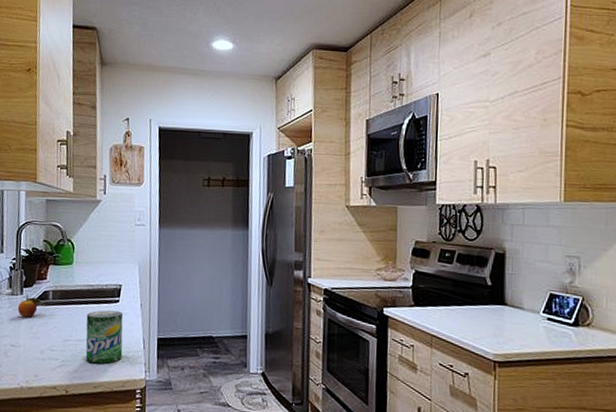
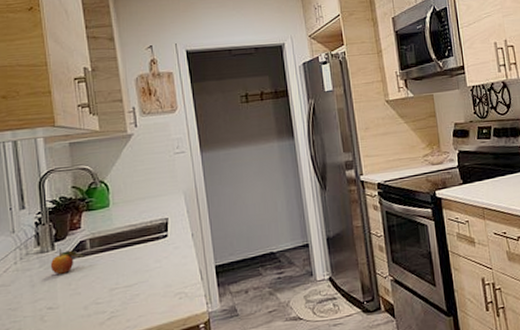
beverage can: present [85,310,123,364] -> none [132,246,179,308]

